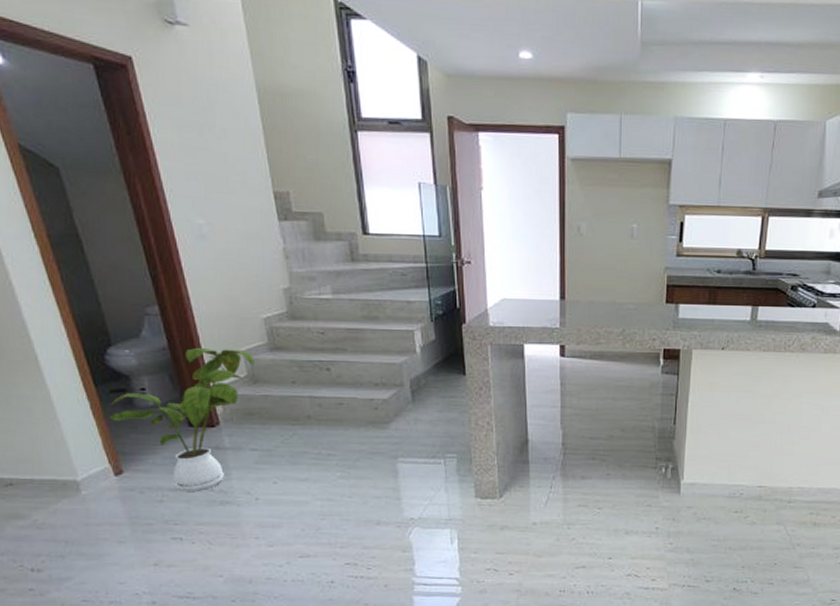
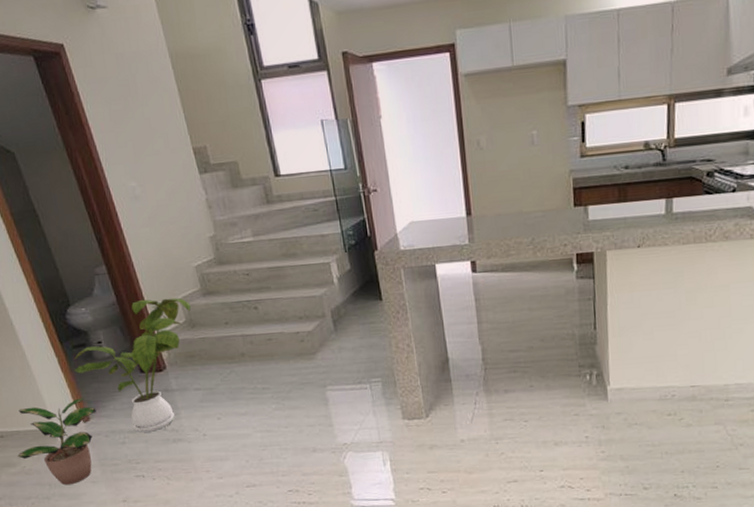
potted plant: none [28,448,132,544] -> present [17,398,96,486]

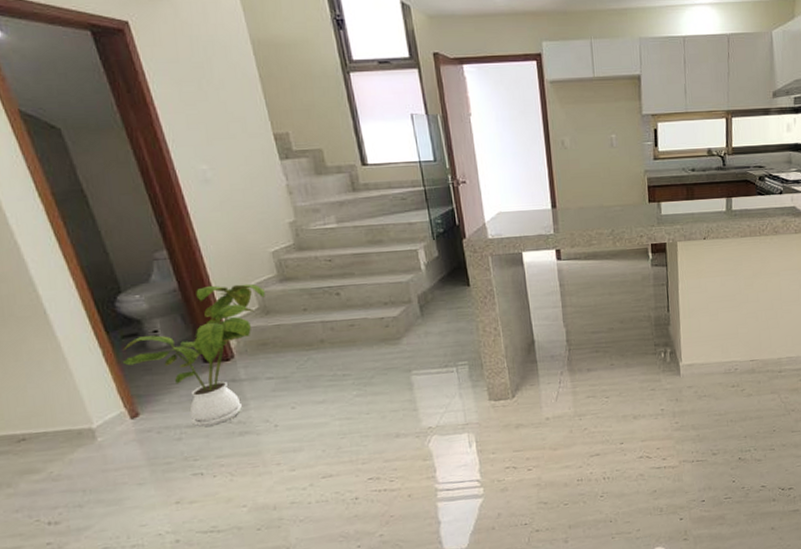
potted plant: present [17,398,96,486] -> none [43,392,148,491]

